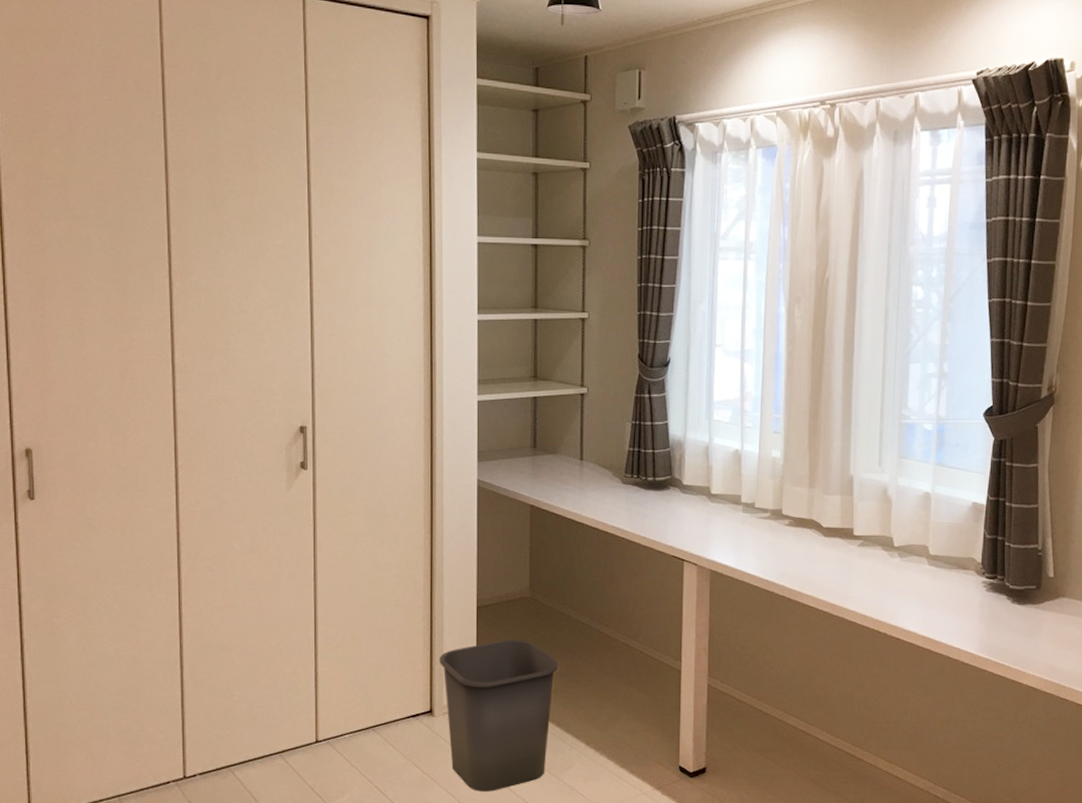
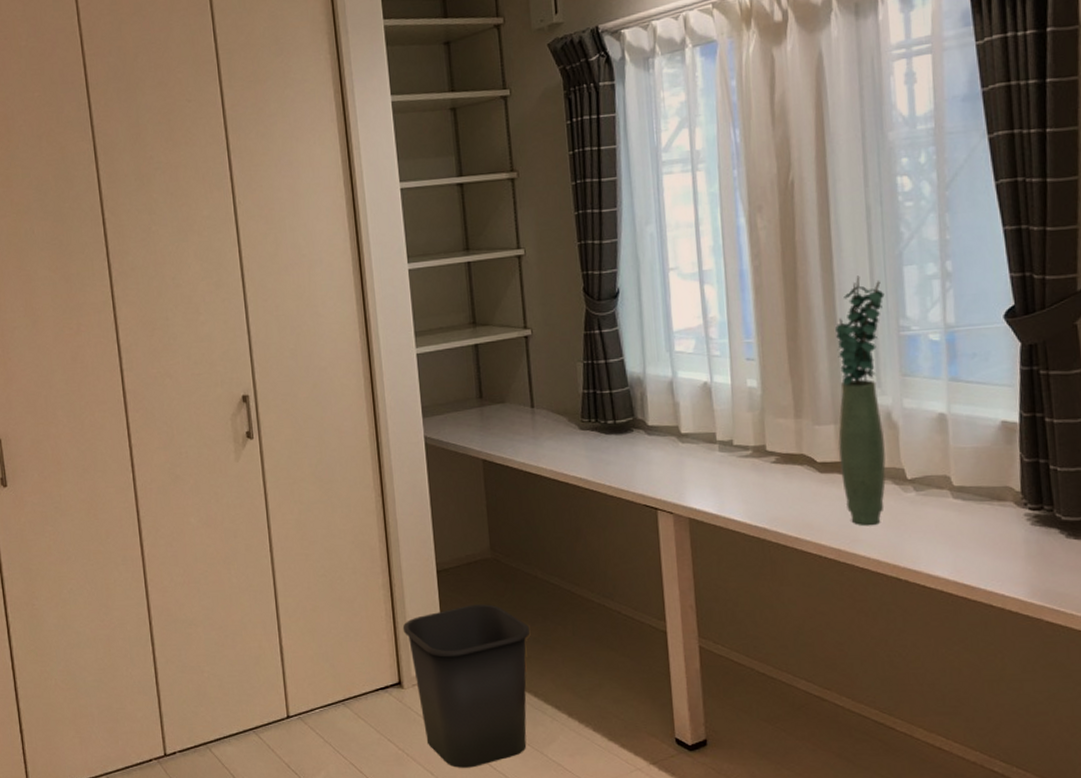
vase: none [842,368,892,584] -> present [836,275,886,525]

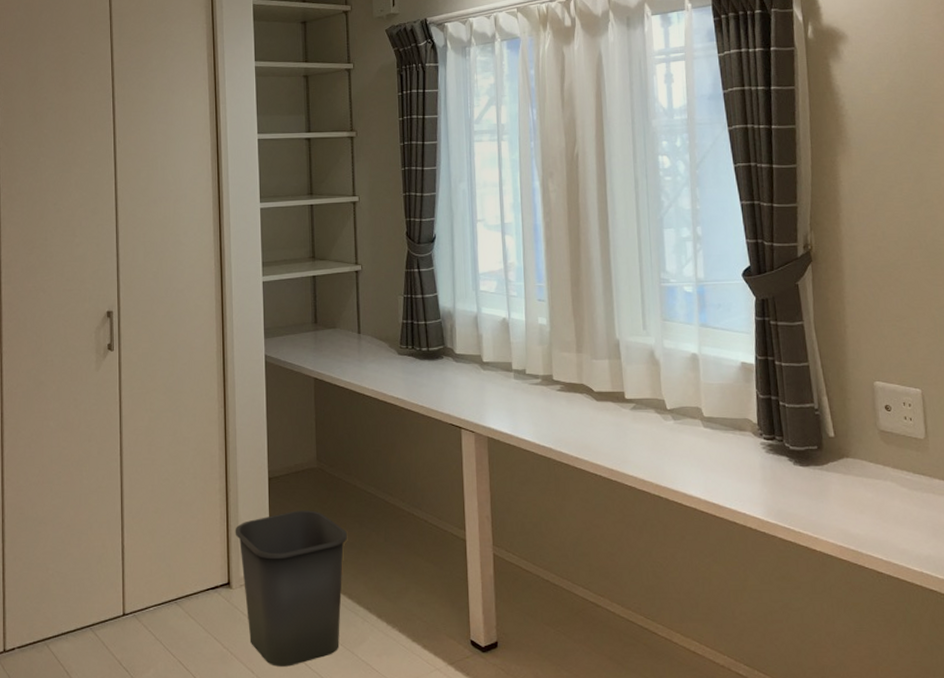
vase: present [836,275,886,525] -> none [610,235,650,448]

